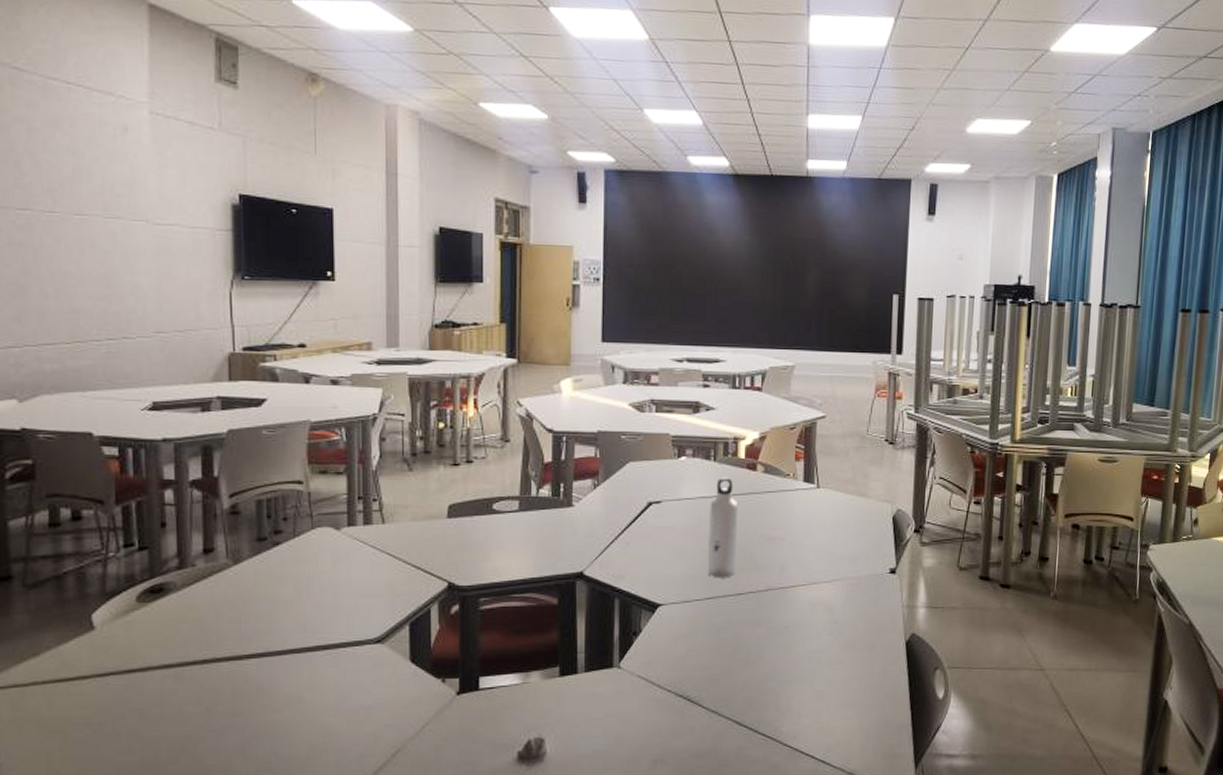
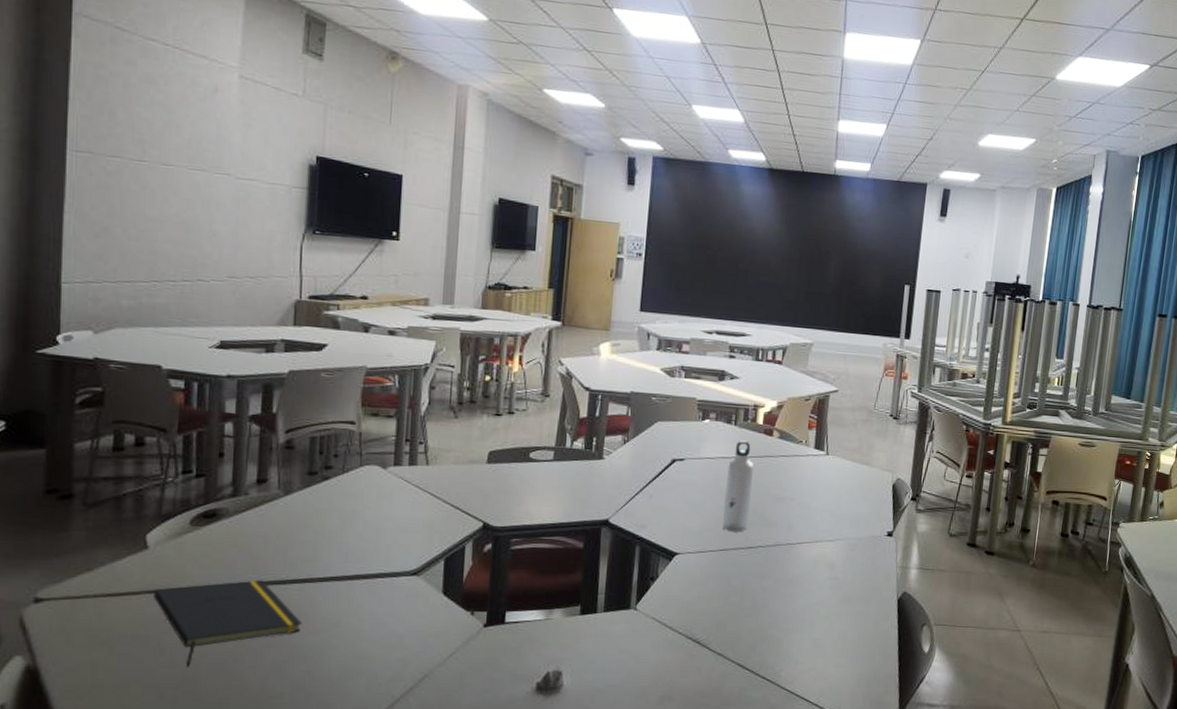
notepad: none [105,656,263,753] -> present [154,580,302,668]

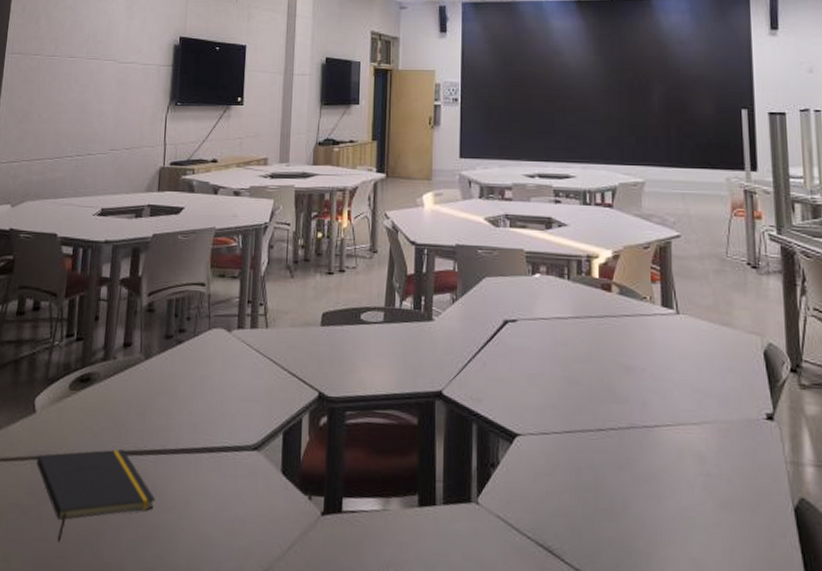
water bottle: present [722,440,754,533] -> none [565,297,595,410]

